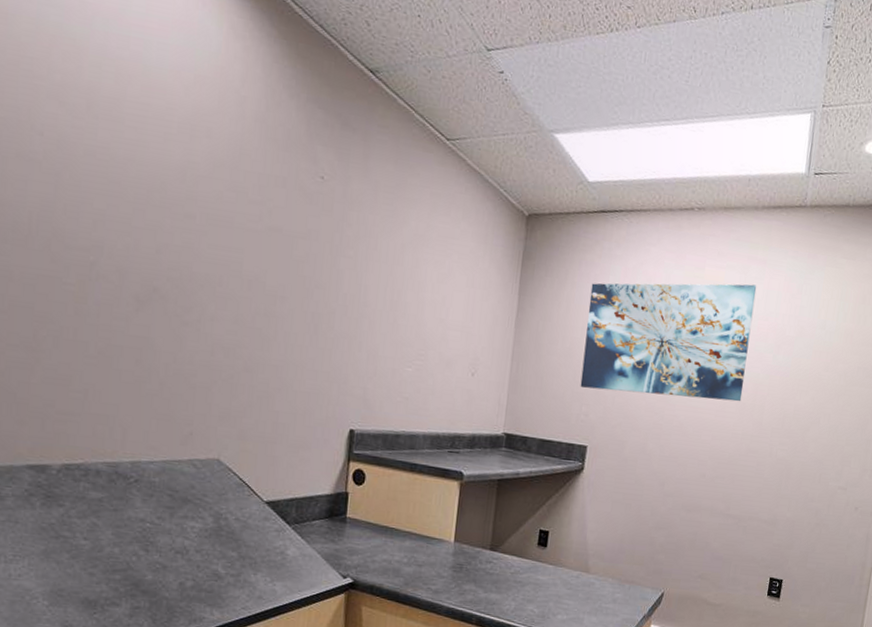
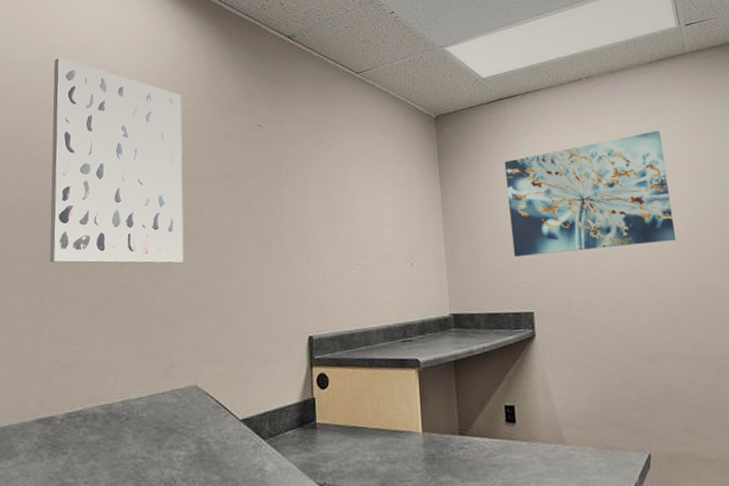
wall art: none [45,19,227,323] -> present [49,57,183,264]

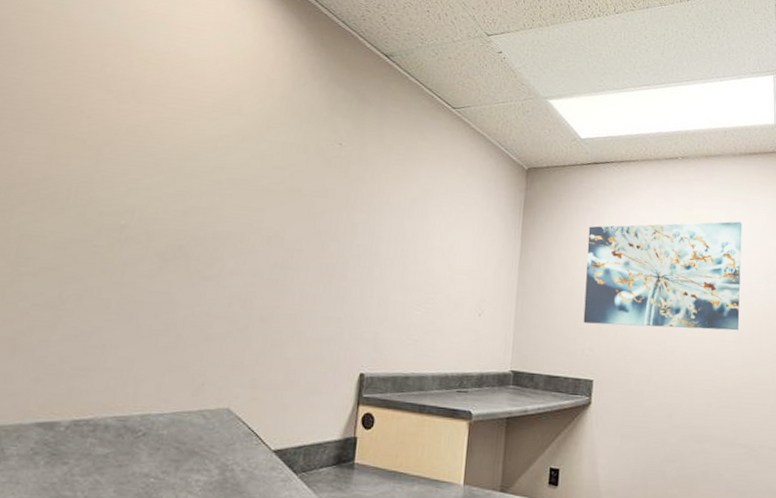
wall art: present [49,57,183,264] -> none [76,25,257,276]

